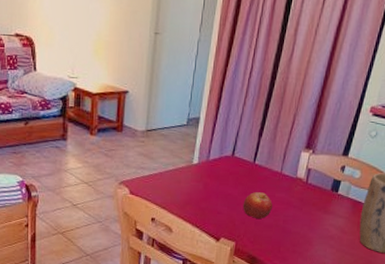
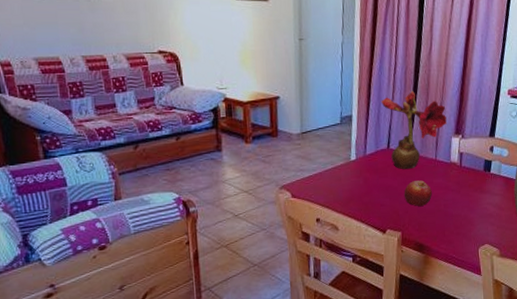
flower: none [231,97,300,179] -> present [381,90,447,169]

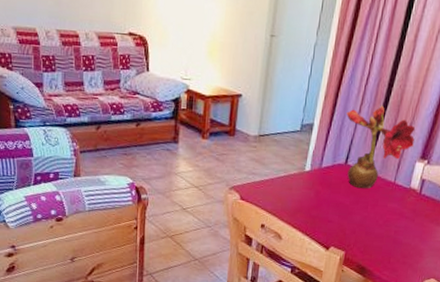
fruit: present [404,180,432,206] -> none [354,201,384,229]

